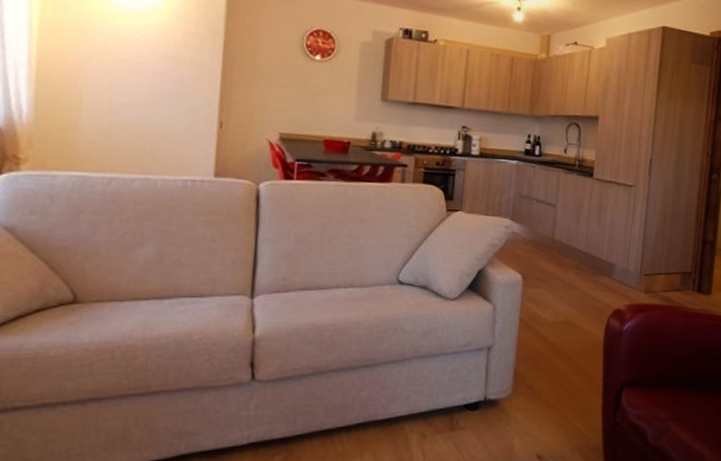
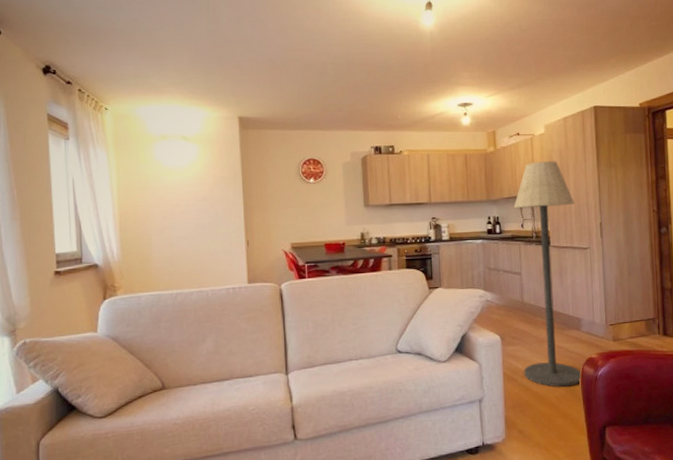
floor lamp: none [543,79,626,340] -> present [514,161,583,387]

